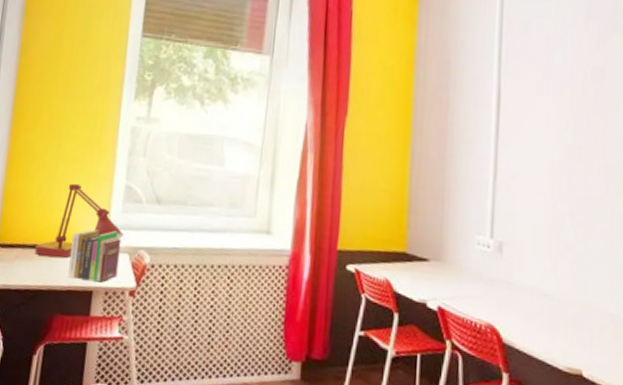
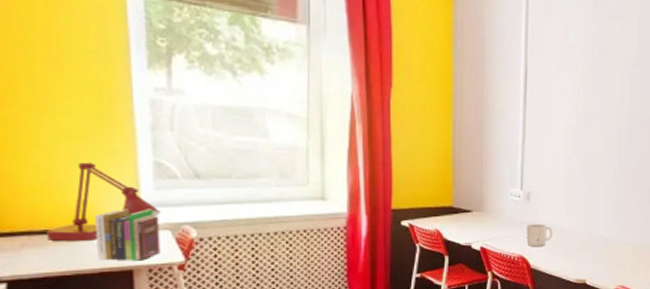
mug: none [497,282,533,316] -> present [526,223,553,247]

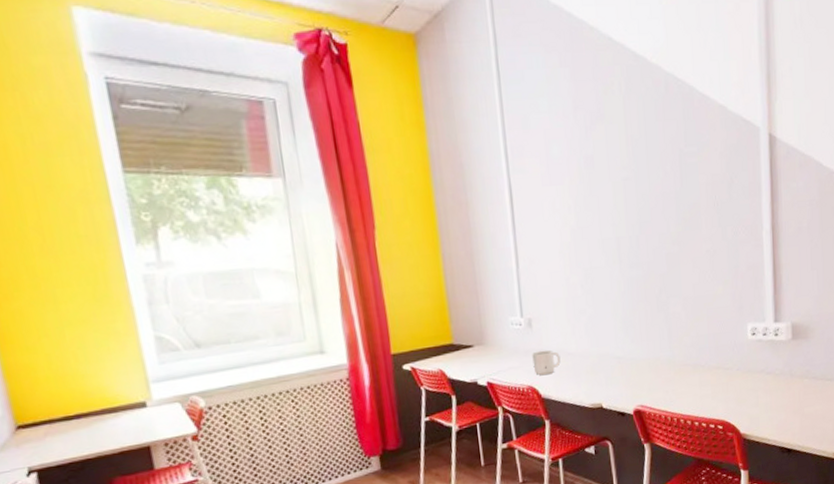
desk lamp: present [46,162,161,242] -> none [65,345,168,426]
books: present [95,209,161,261] -> none [107,383,174,441]

